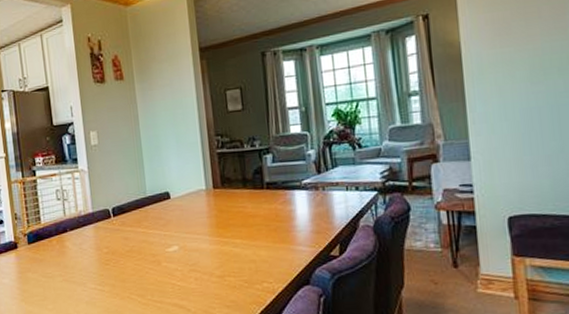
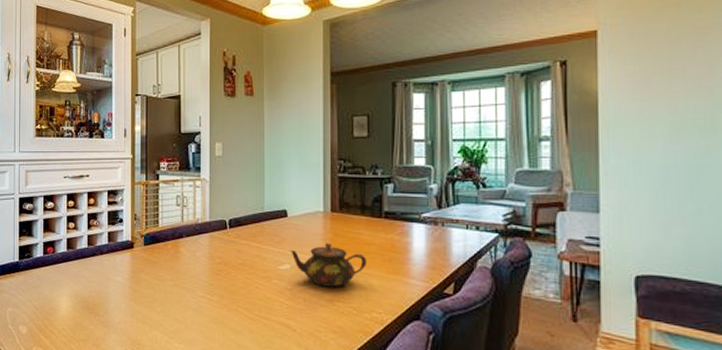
teapot: none [177,219,254,264] -> present [291,242,367,287]

